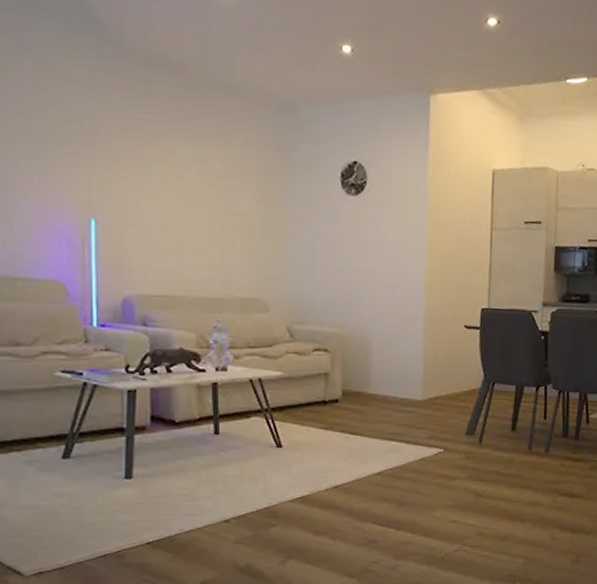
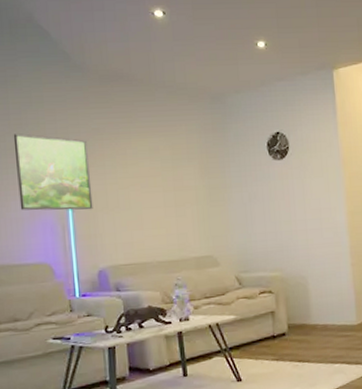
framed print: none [27,116,122,224] -> present [13,134,93,211]

